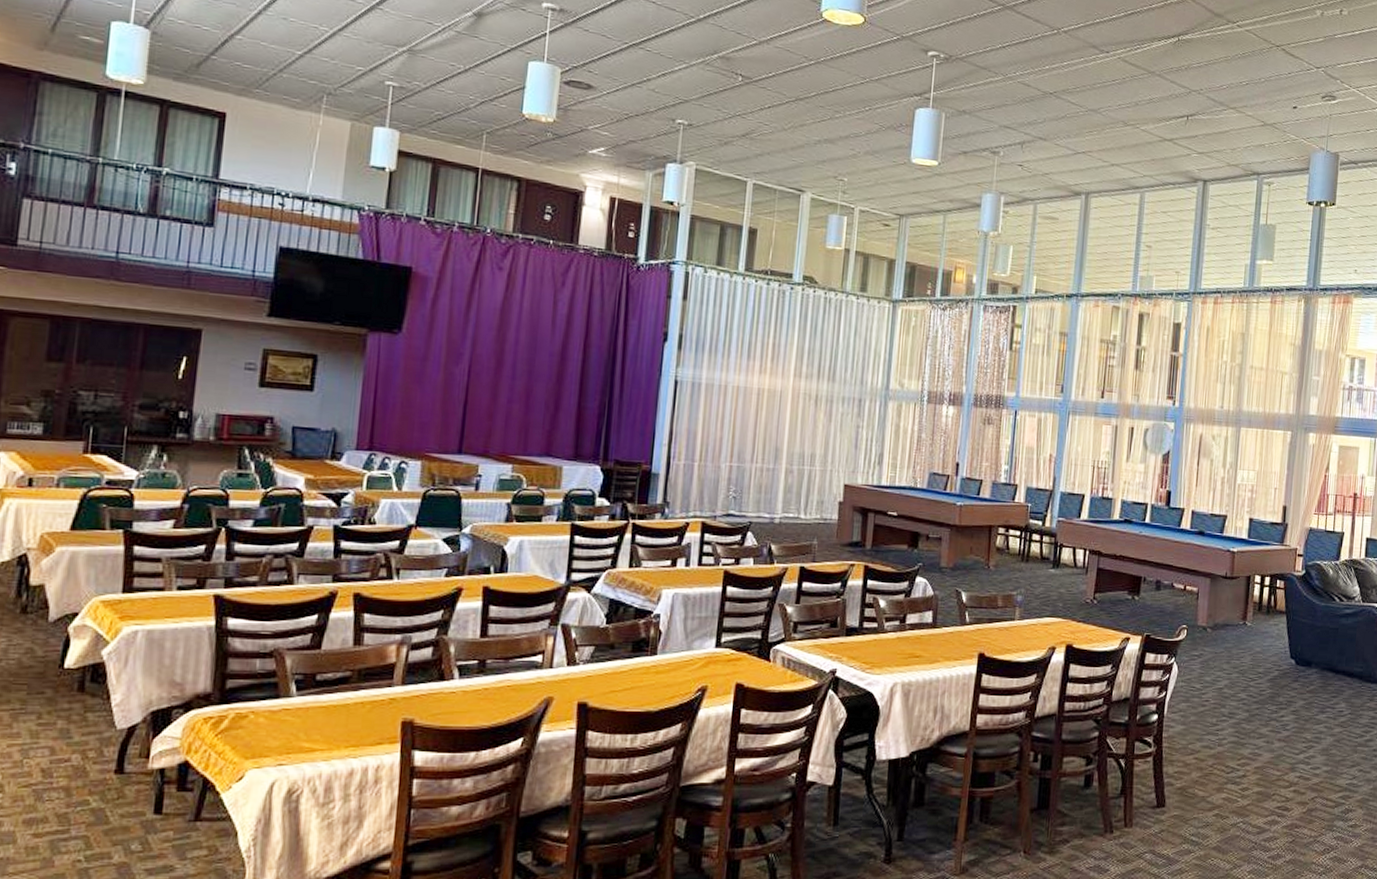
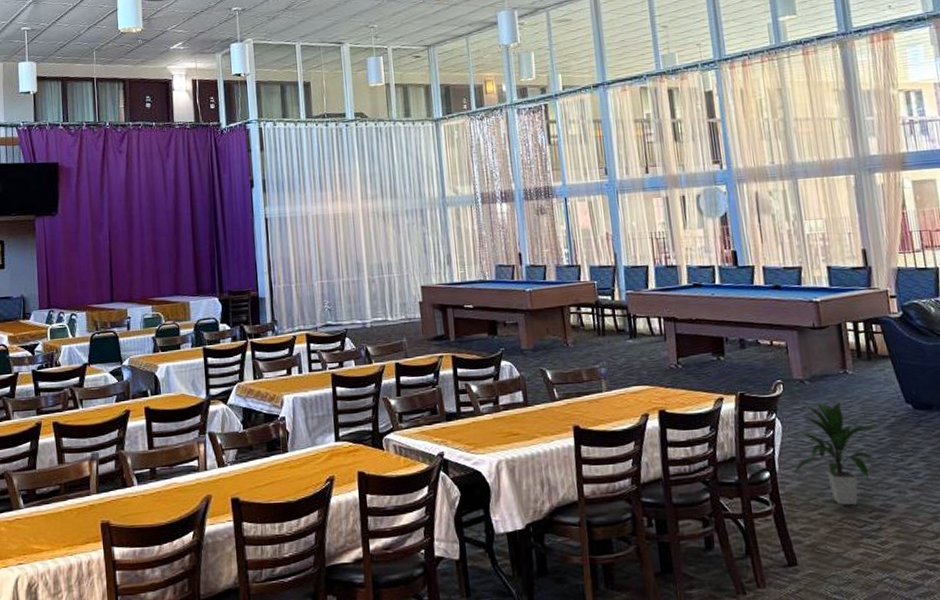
indoor plant: none [1179,651,1264,752] -> present [793,402,881,506]

